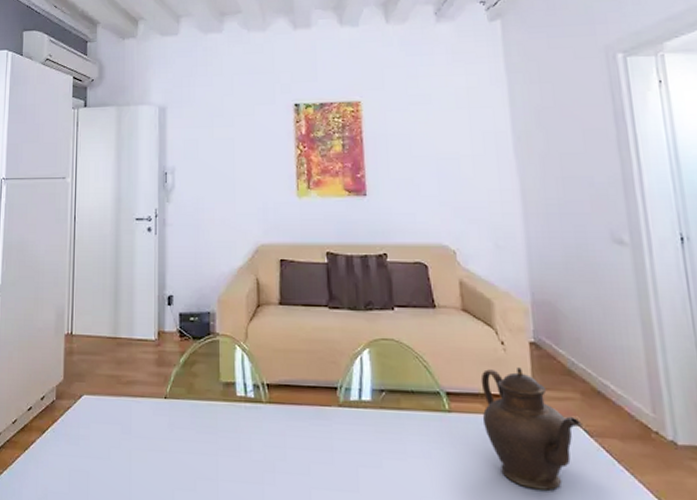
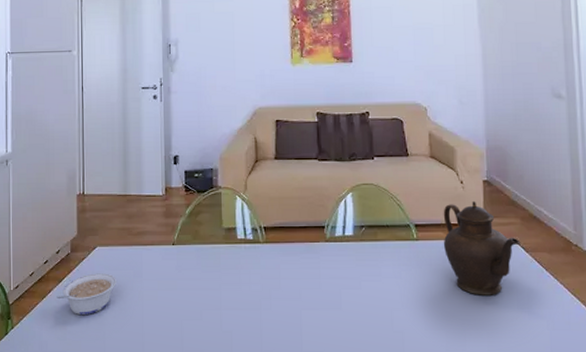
legume: none [39,425,103,475] -> present [57,273,116,316]

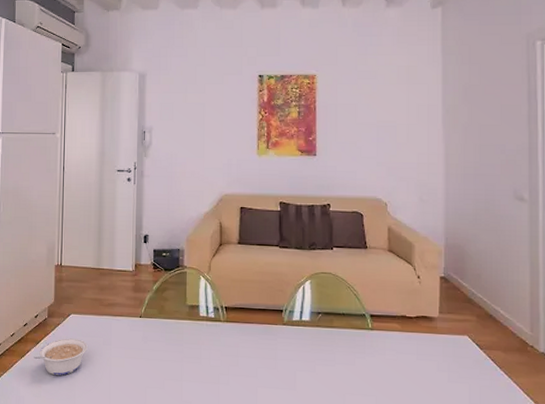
teapot: present [443,201,521,295] -> none [397,296,475,389]

